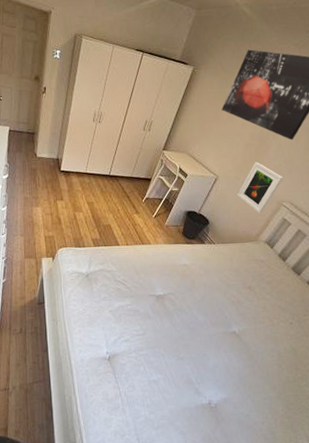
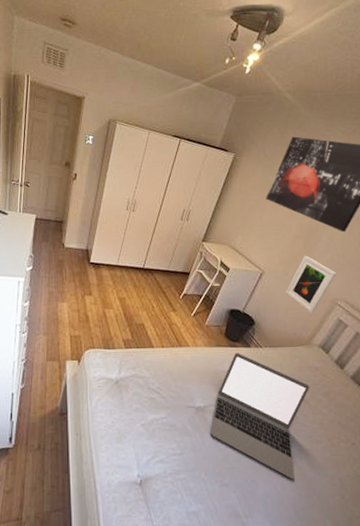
laptop: none [168,249,256,353] -> present [210,352,310,480]

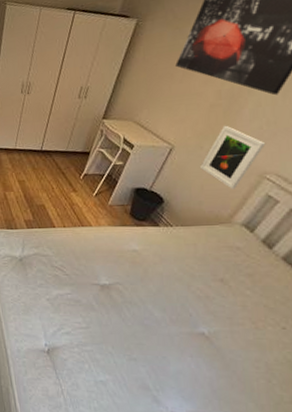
laptop: present [210,352,310,480] -> none [116,232,230,360]

